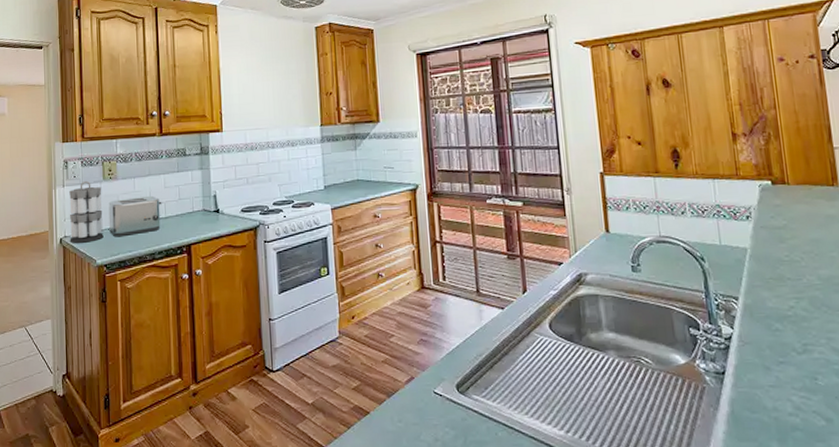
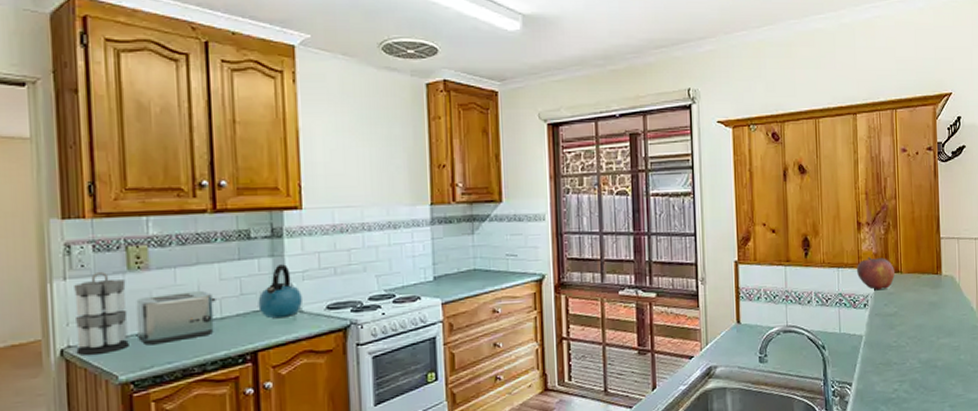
kettle: none [191,175,223,219] -> present [258,264,302,319]
fruit: none [734,168,781,202] -> present [856,257,895,291]

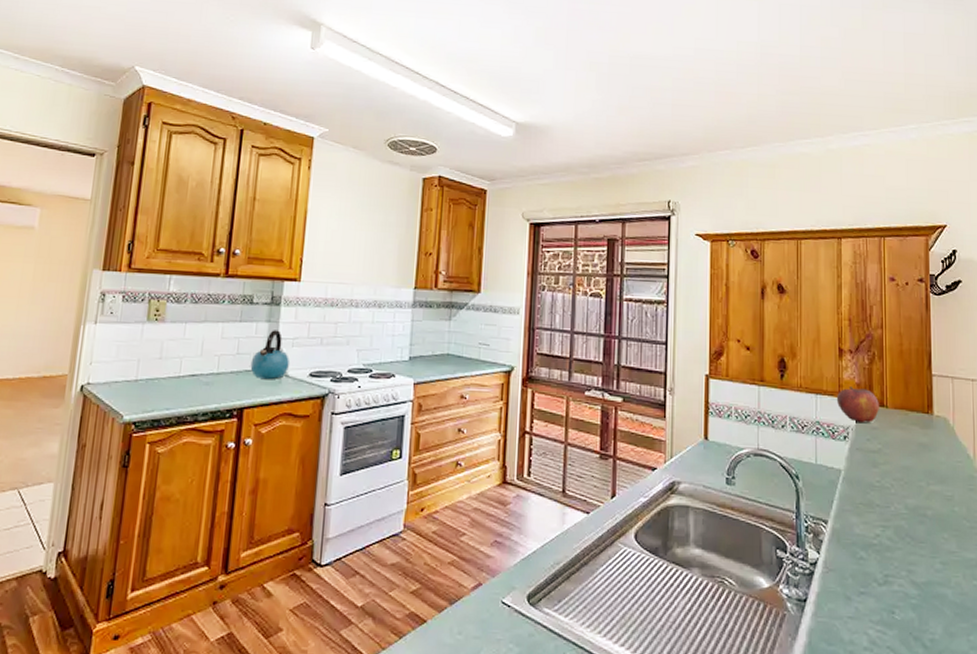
spice rack: present [74,271,129,355] -> none [93,319,144,394]
toaster: present [136,290,216,345] -> none [145,345,216,391]

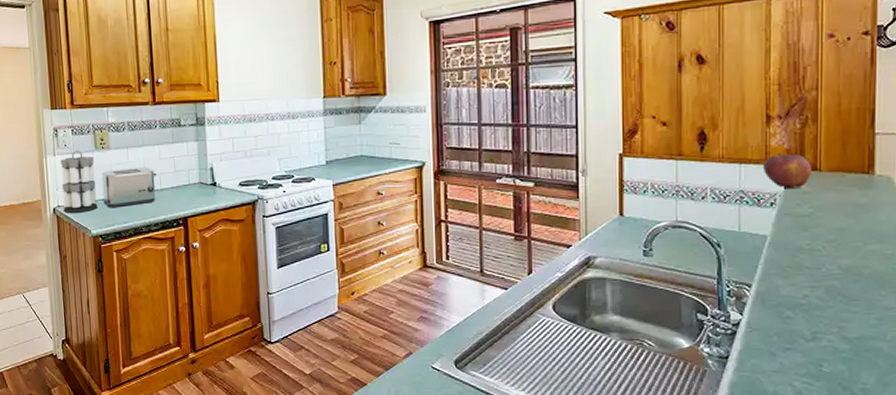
spice rack: none [93,319,144,394] -> present [60,150,98,213]
toaster: none [145,345,216,391] -> present [101,166,157,208]
kettle: present [250,330,290,380] -> none [187,147,220,192]

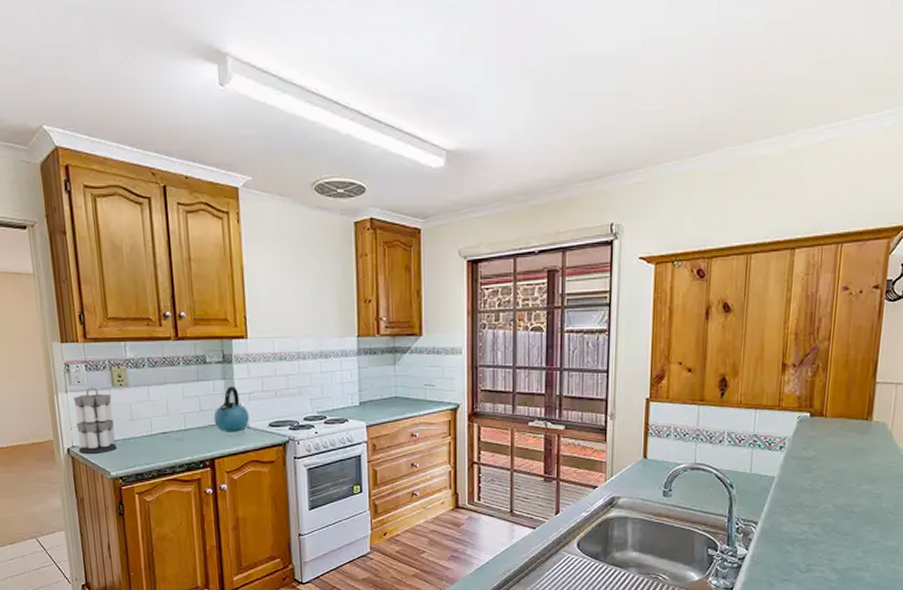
toaster: present [101,166,157,208] -> none [120,405,181,449]
kettle: none [187,147,220,192] -> present [213,386,249,432]
fruit: present [762,153,811,189] -> none [775,400,818,434]

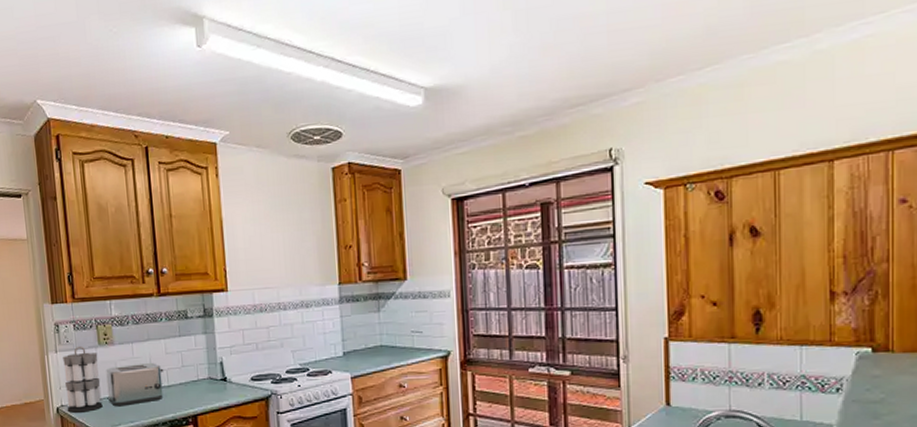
toaster: none [120,405,181,449] -> present [106,362,164,407]
kettle: present [213,386,249,432] -> none [195,340,231,388]

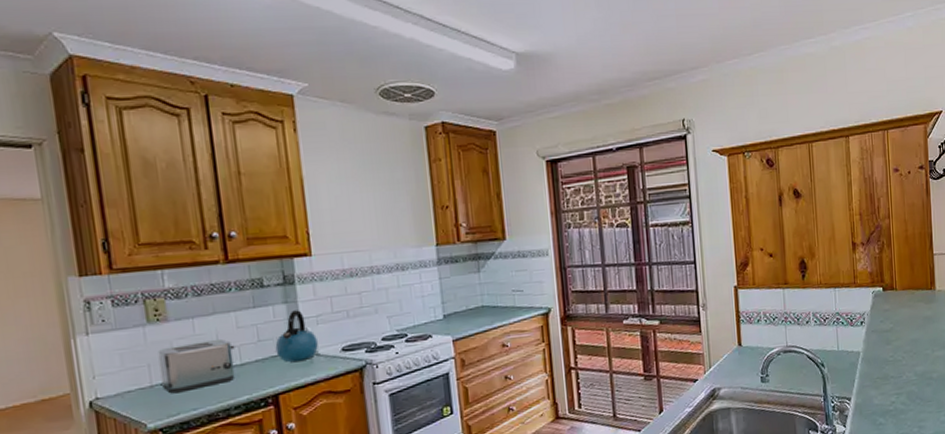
spice rack: present [63,346,103,413] -> none [97,325,155,406]
kettle: none [195,340,231,388] -> present [275,310,318,363]

